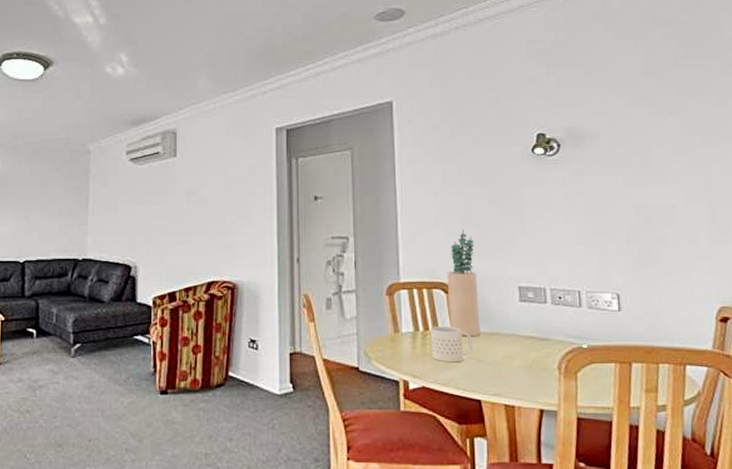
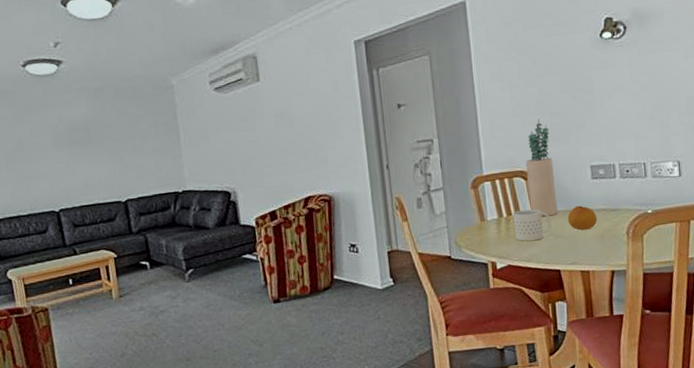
fruit: none [491,329,525,358] -> present [567,205,597,230]

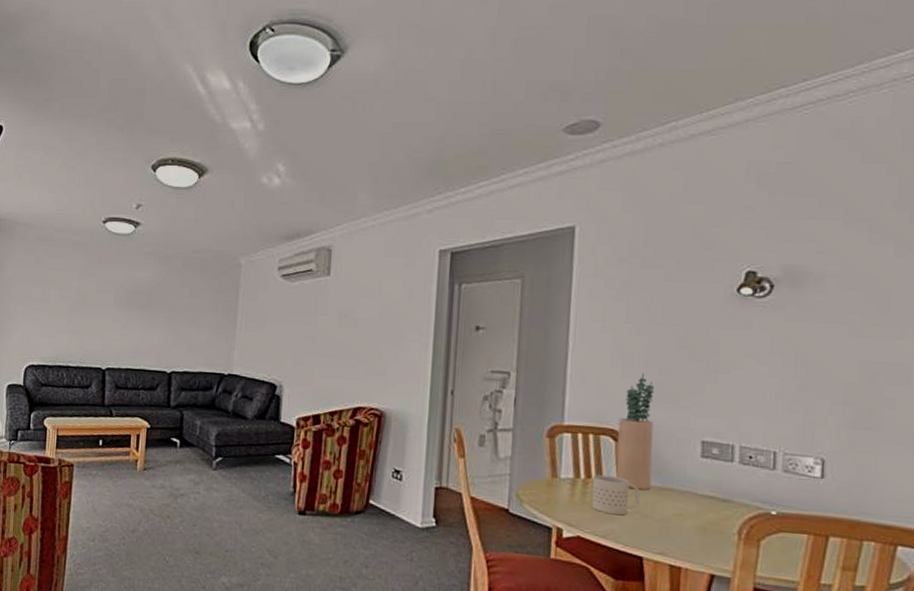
fruit: present [567,205,597,230] -> none [662,485,701,517]

